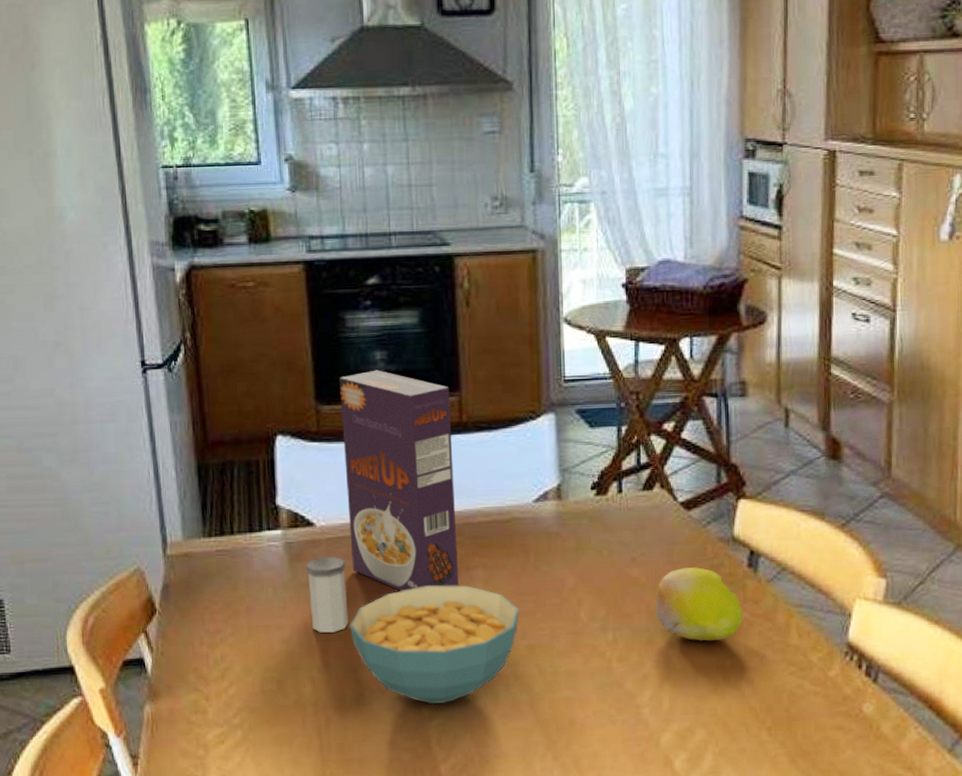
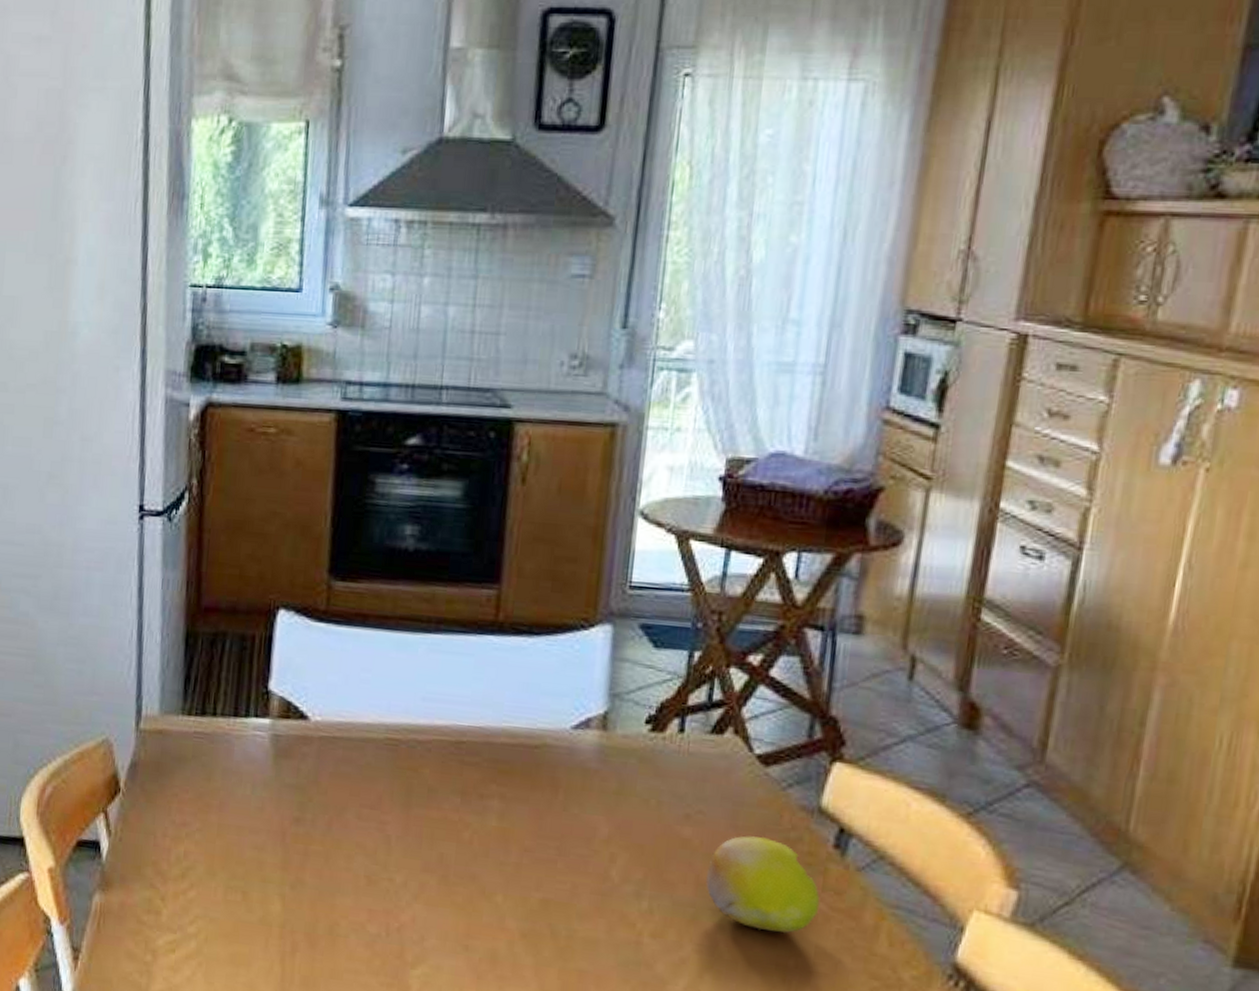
salt shaker: present [305,557,349,633] -> none [290,757,340,847]
cereal box: present [339,370,459,592] -> none [345,546,488,816]
cereal bowl: present [349,585,519,705] -> none [332,808,537,951]

